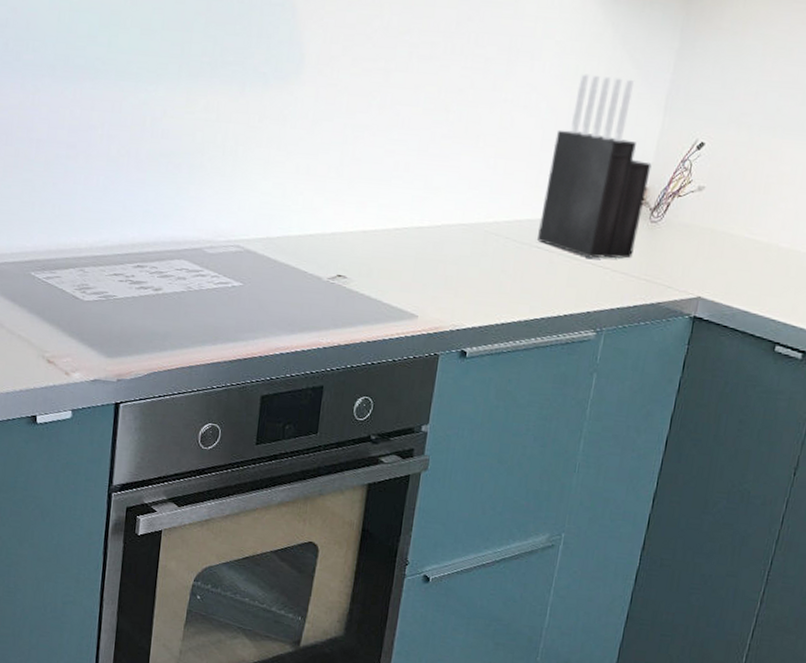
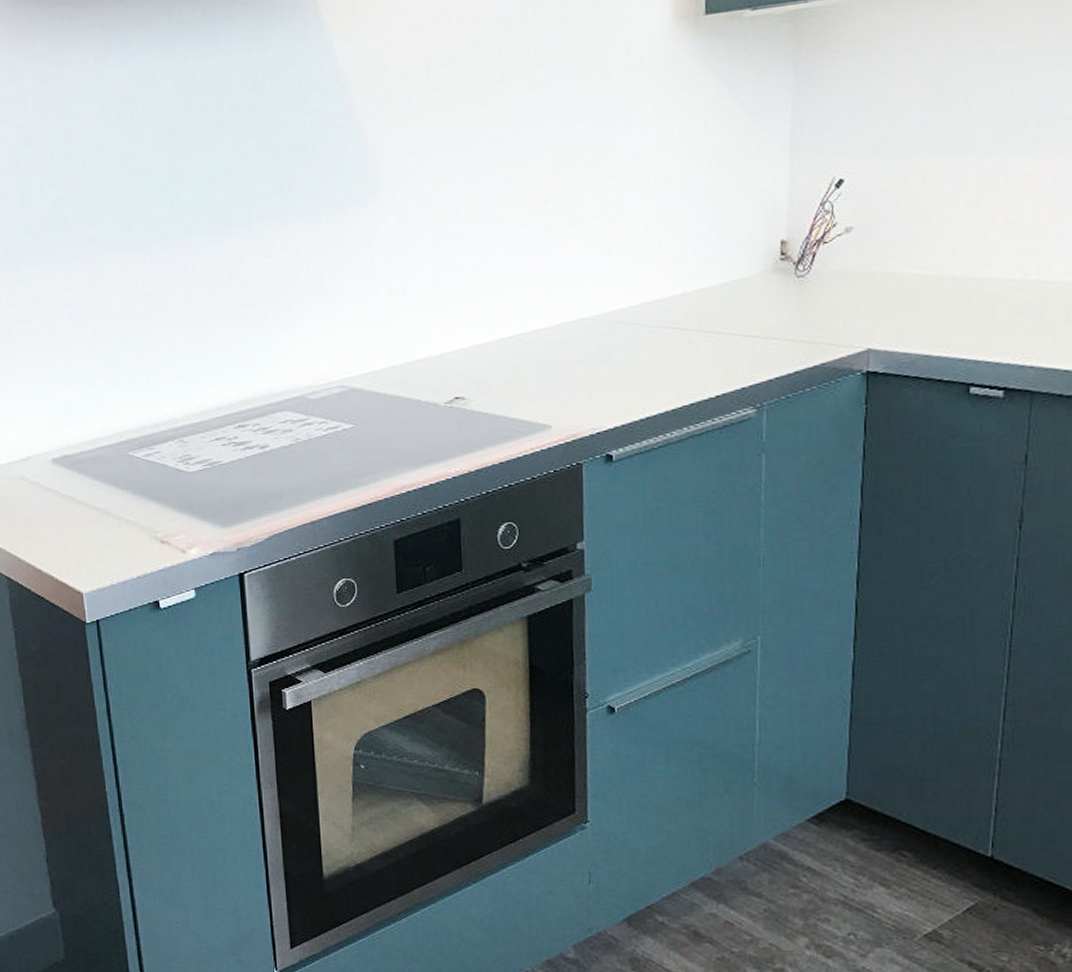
knife block: present [537,73,652,259] -> none [670,126,787,329]

